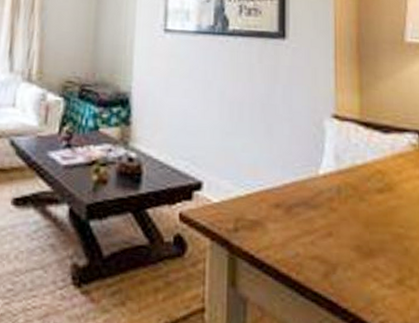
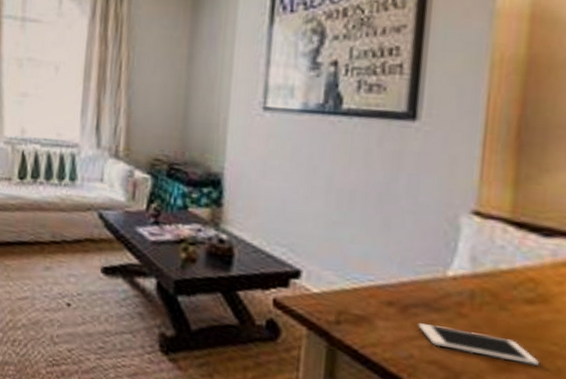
cell phone: none [300,221,392,248] -> present [418,323,539,366]

